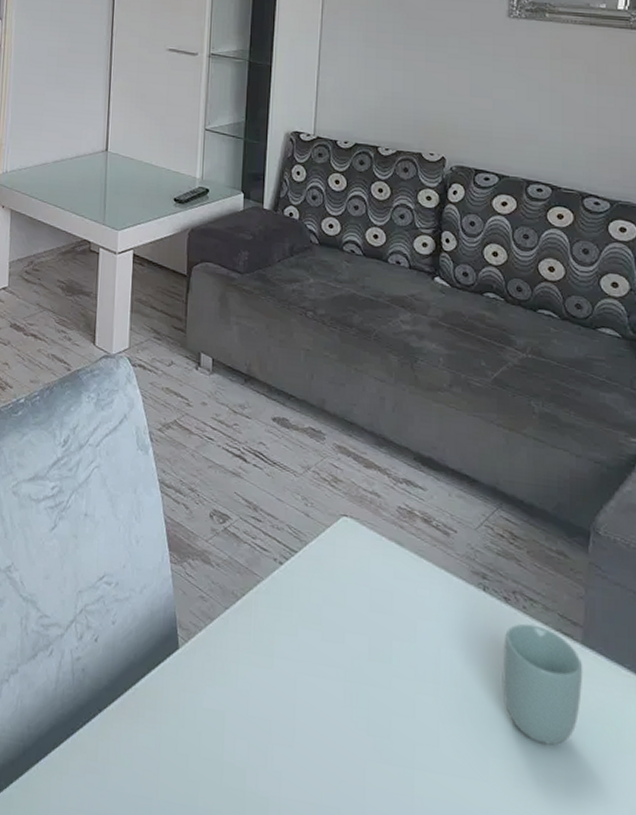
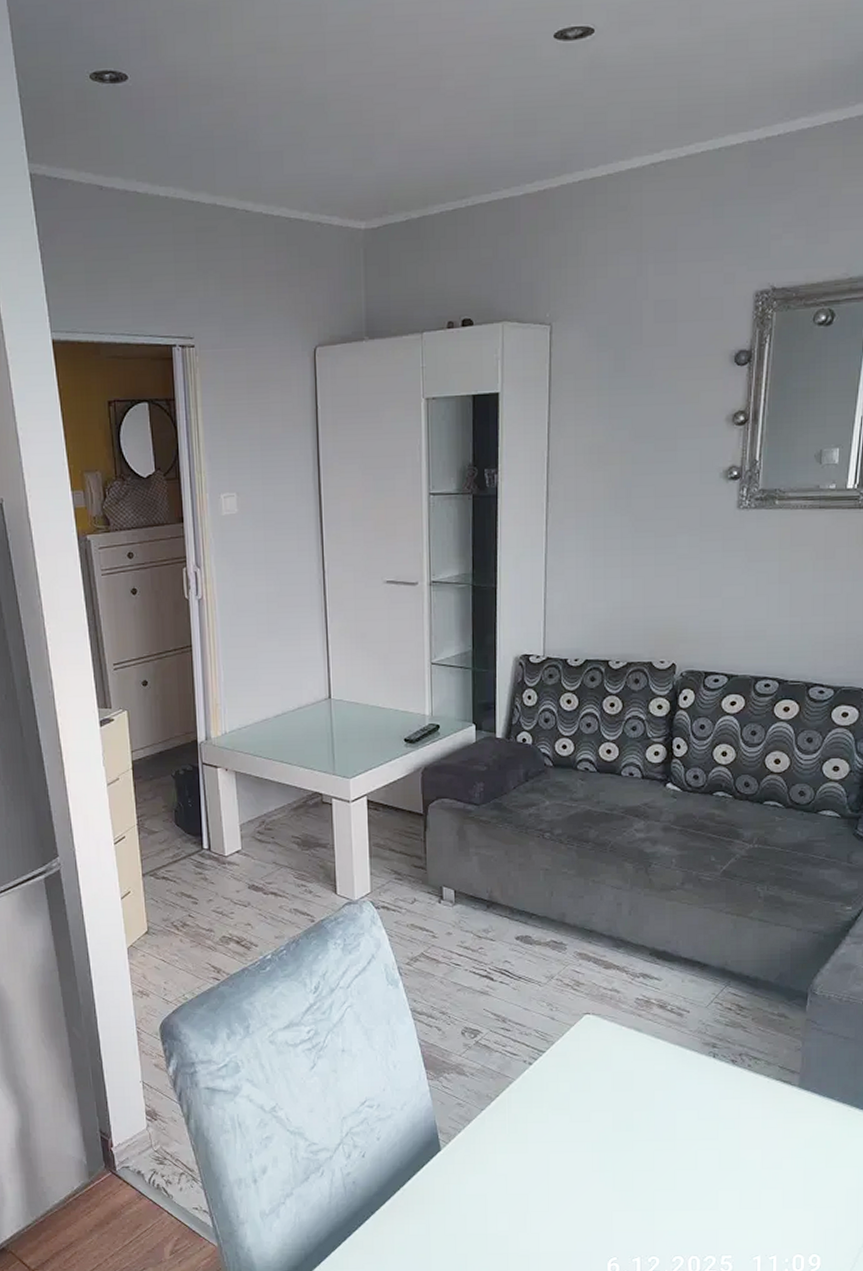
cup: present [502,623,583,746] -> none [729,1078,799,1172]

